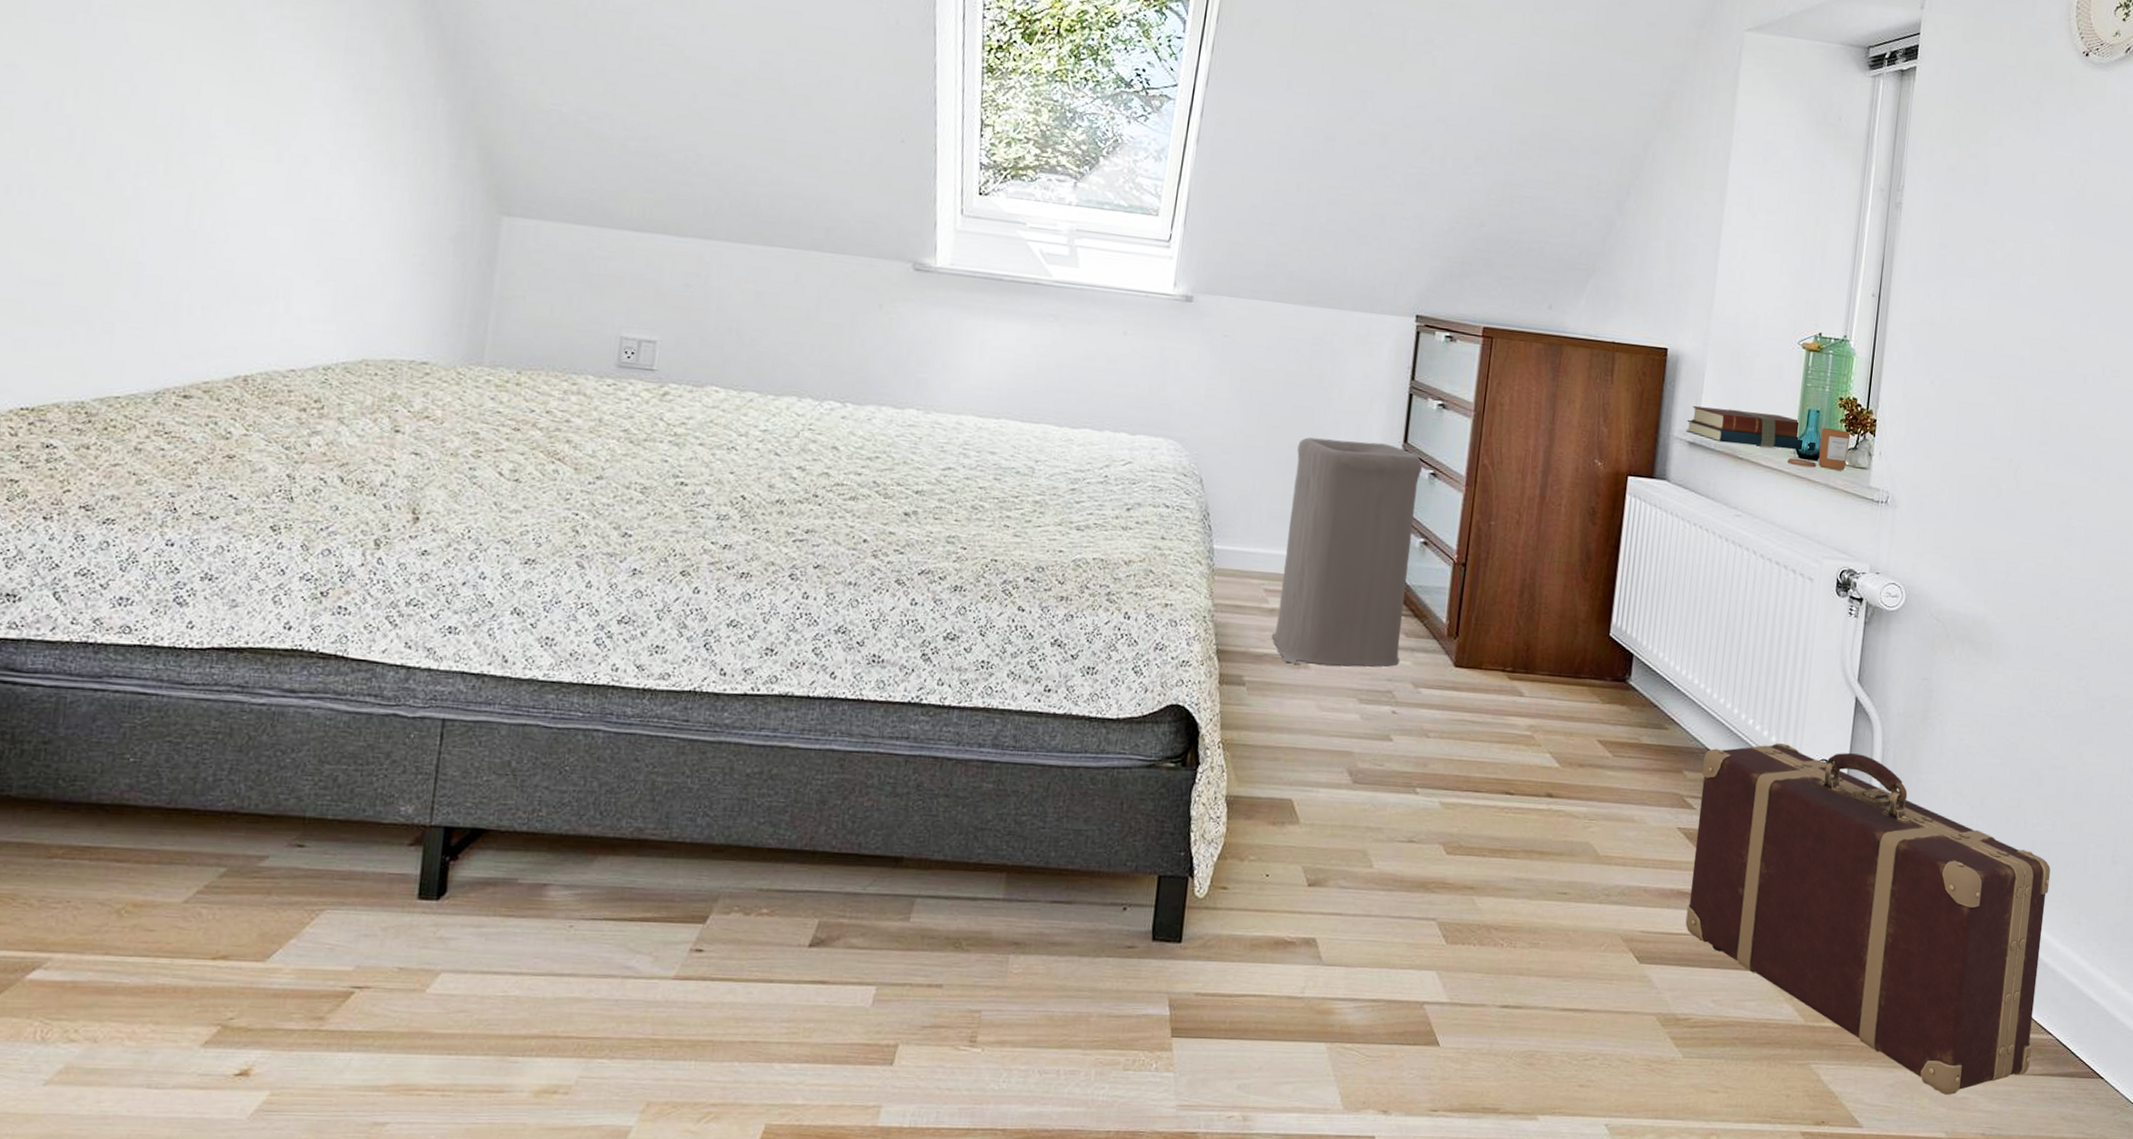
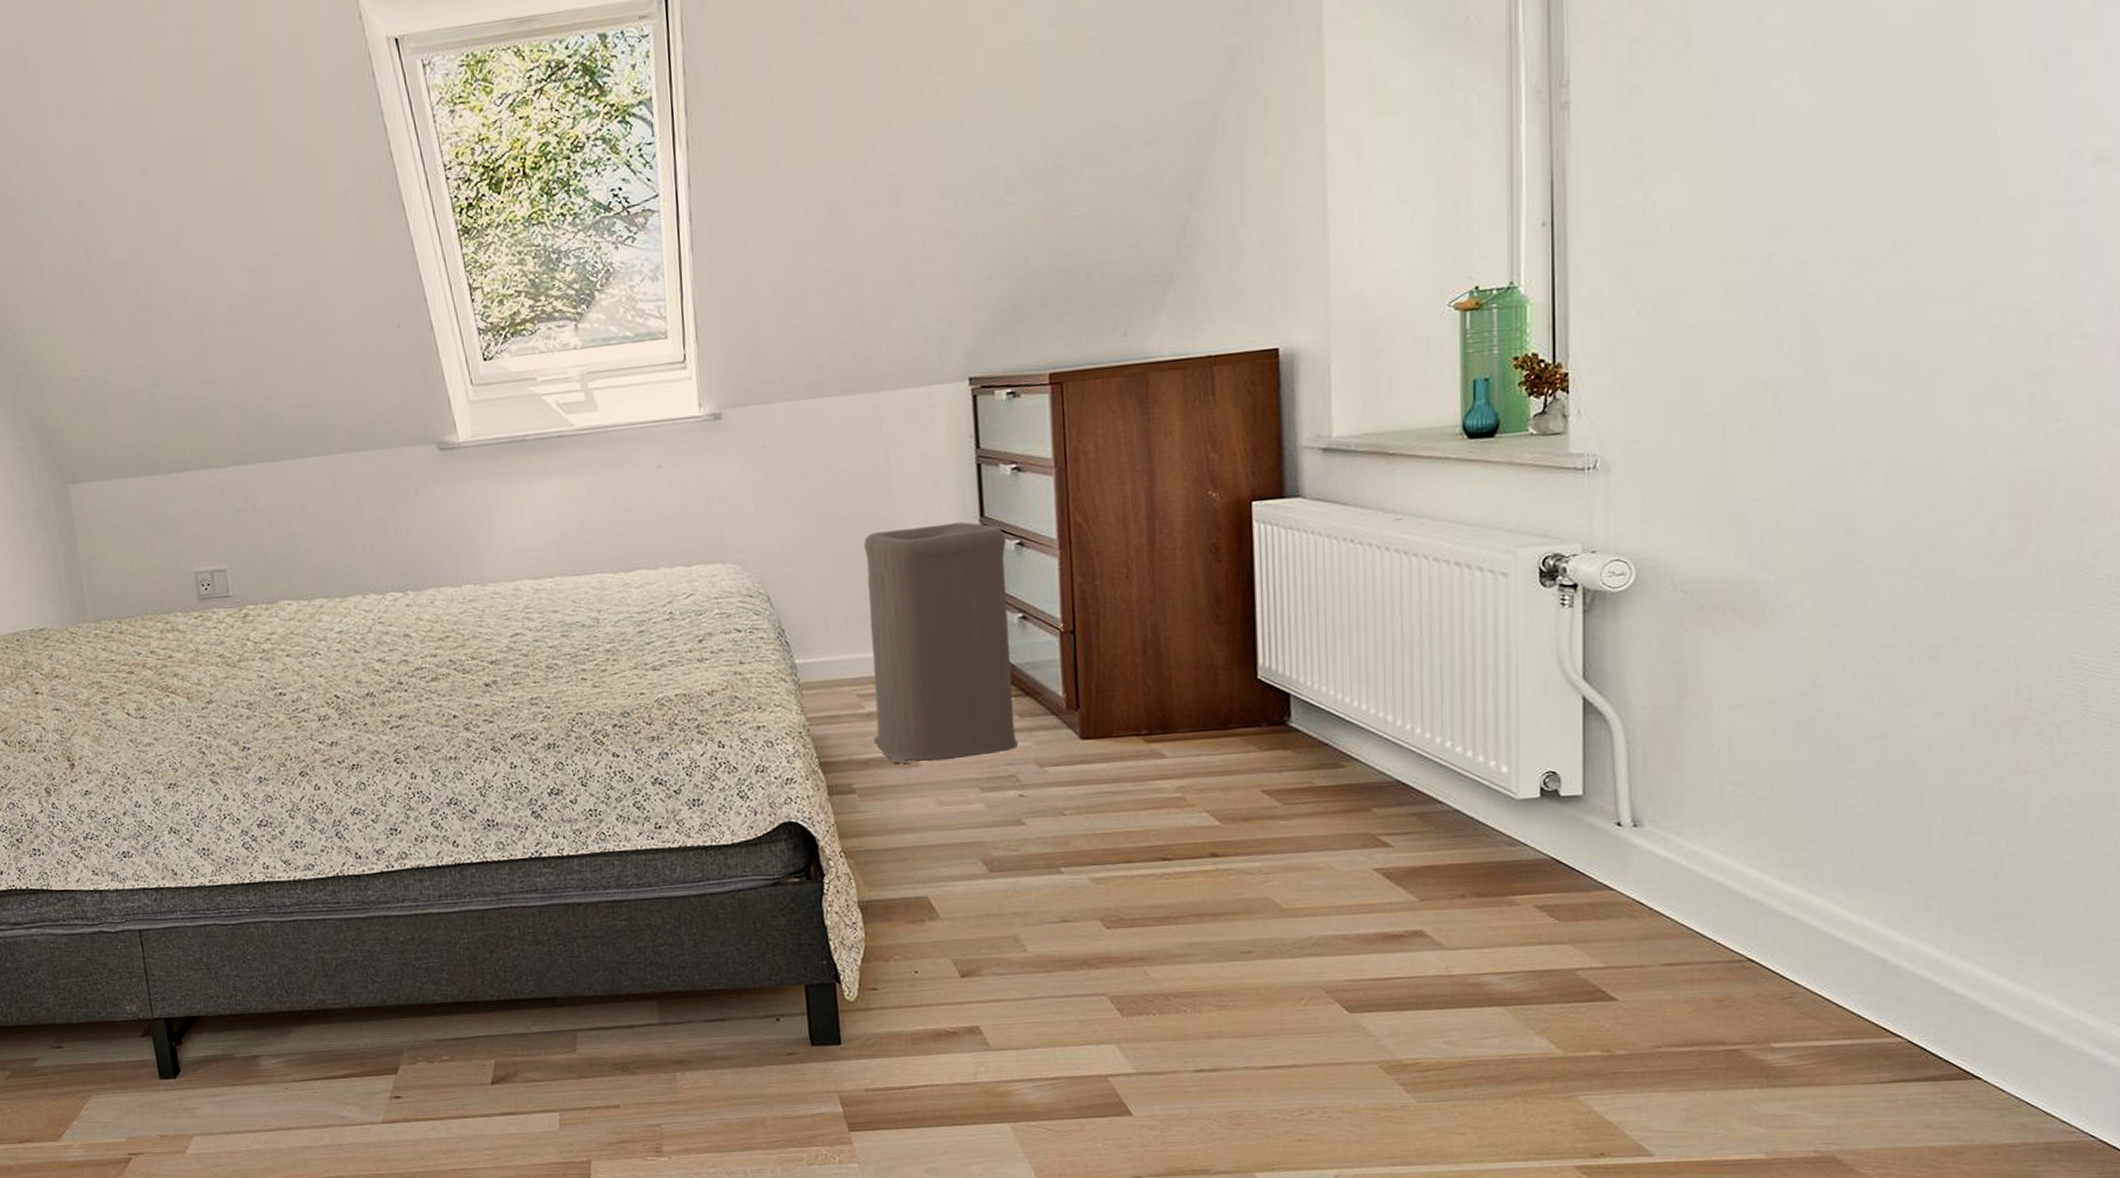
books: present [1685,406,1817,452] -> none [1315,394,1490,442]
suitcase: present [1685,743,2051,1095] -> none [1395,759,1880,1114]
candle: present [1786,428,1851,471] -> none [1453,394,1535,449]

